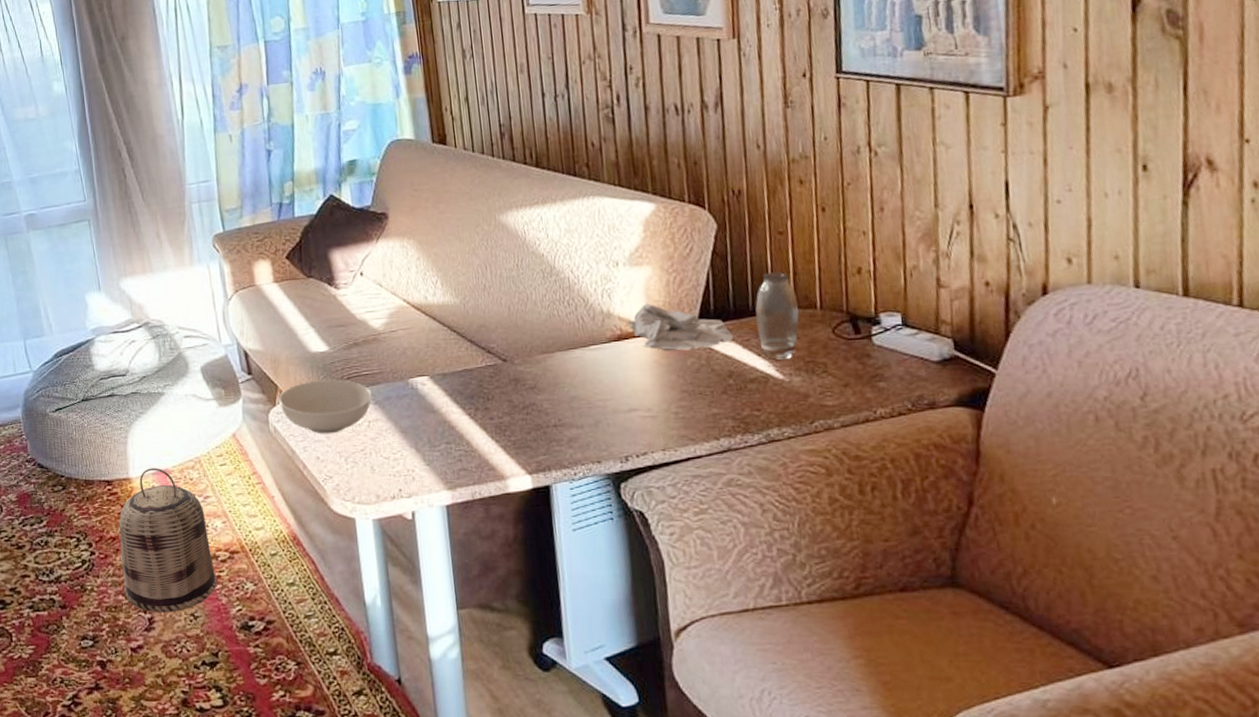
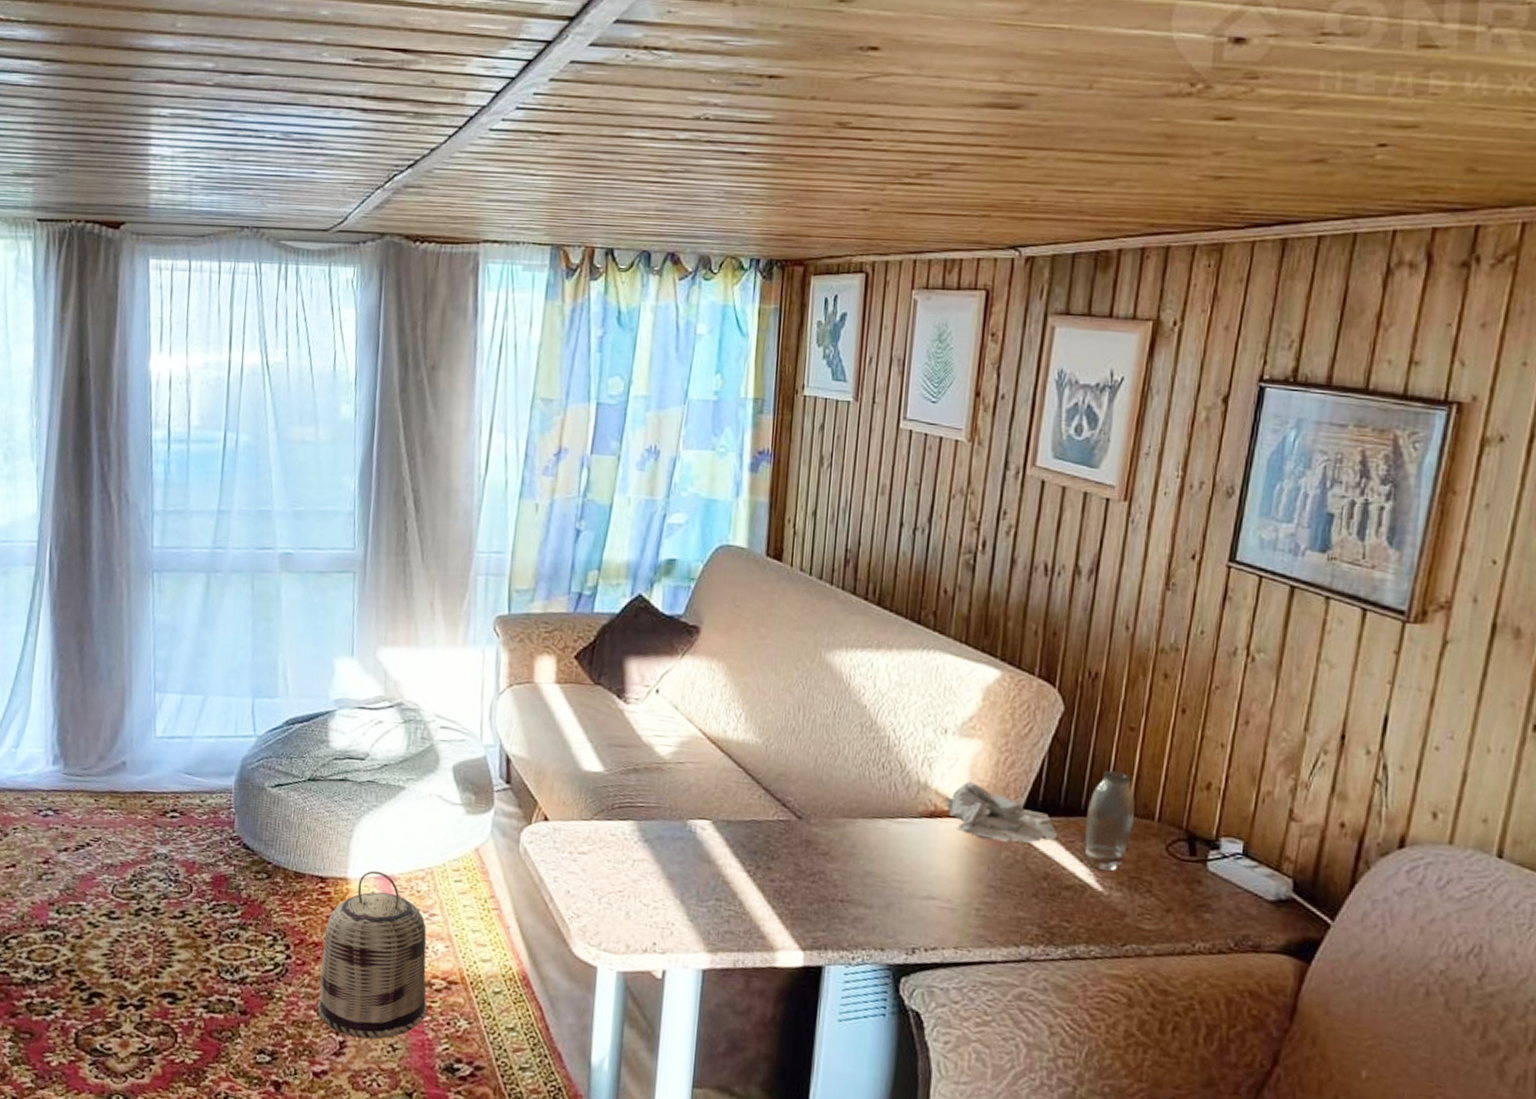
bowl: present [278,379,372,434] -> none [534,802,643,867]

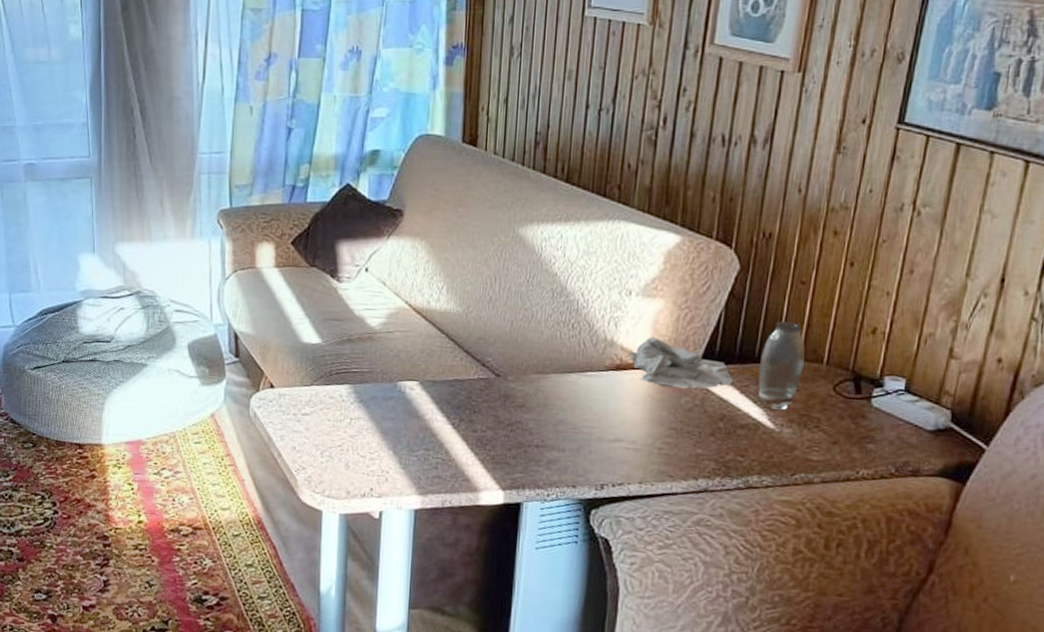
basket: present [318,870,427,1039] -> none [83,437,177,578]

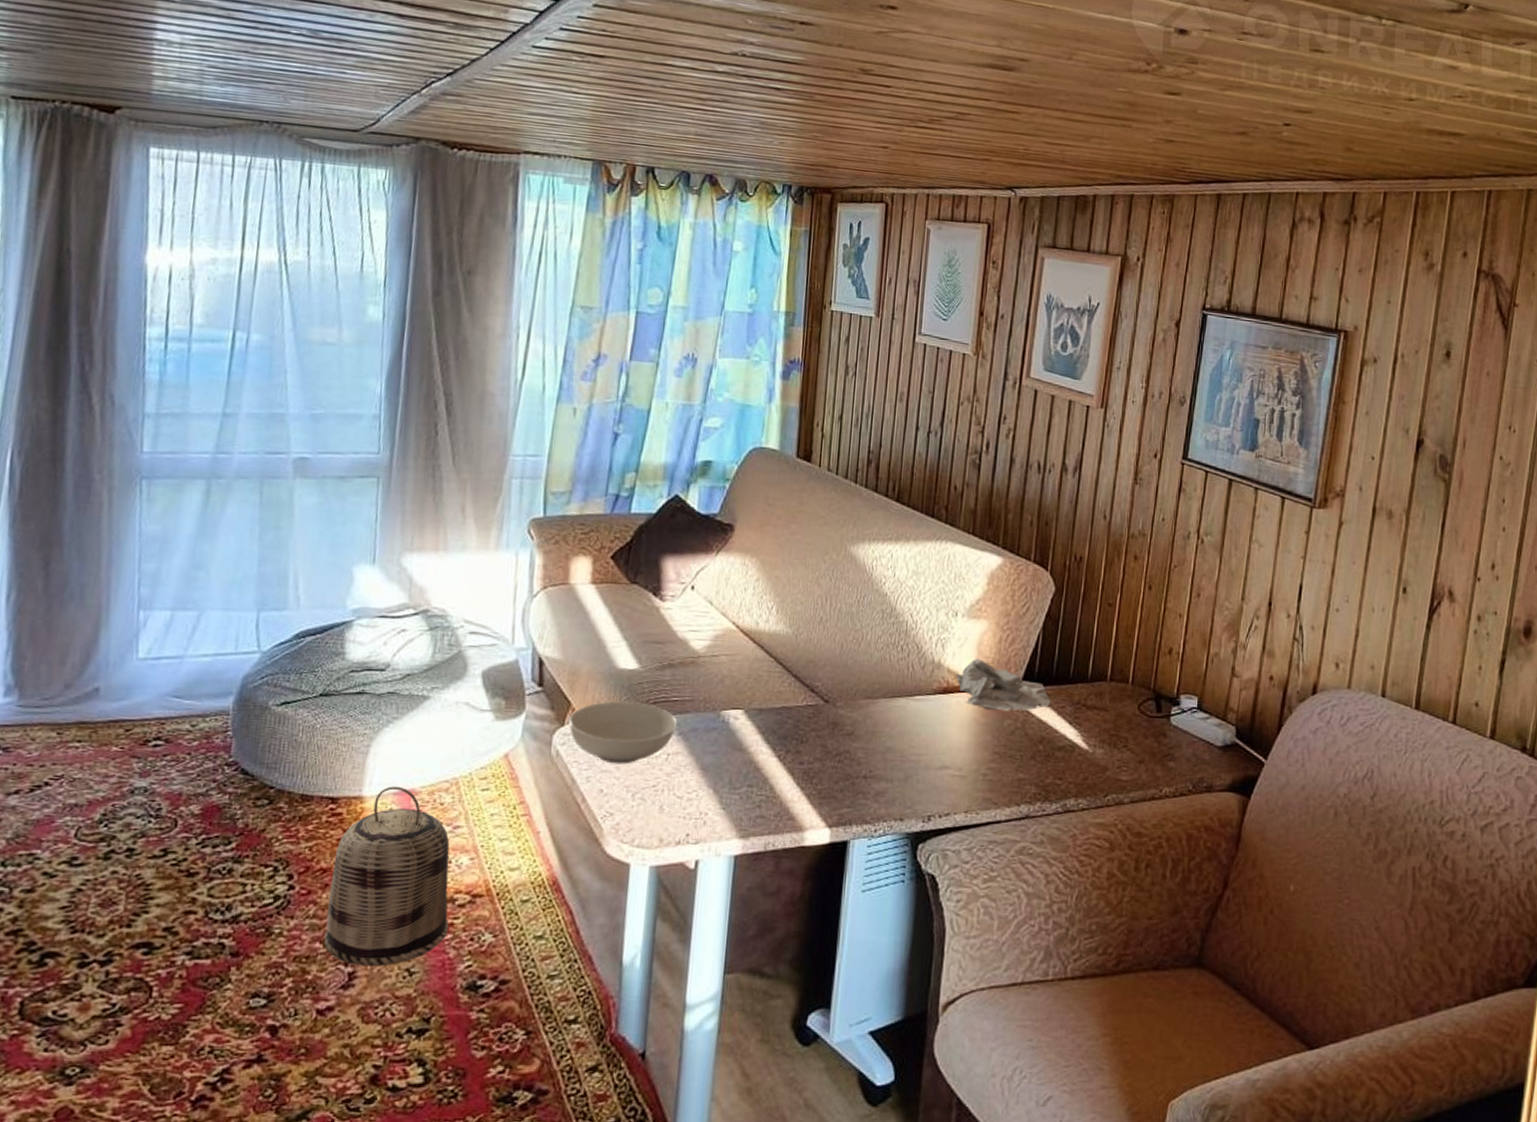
basket: none [83,437,177,578] -> present [324,786,450,967]
bowl: none [262,370,358,426] -> present [567,700,678,764]
vase: present [758,321,805,411] -> none [1073,642,1113,731]

